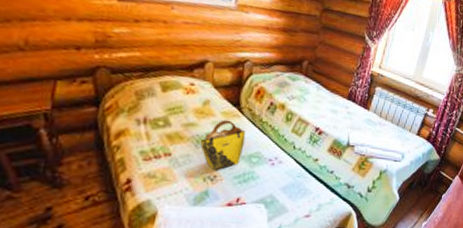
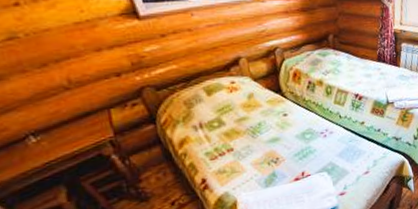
tote bag: present [199,119,246,171] -> none [255,107,296,154]

